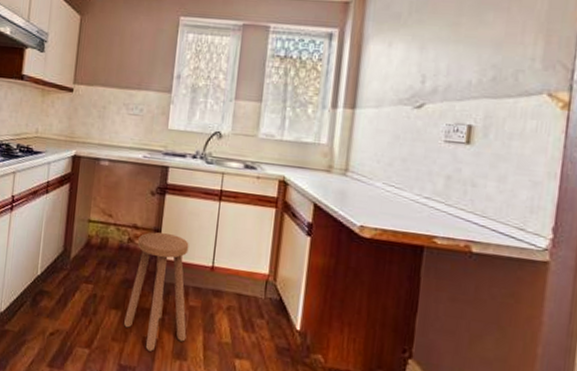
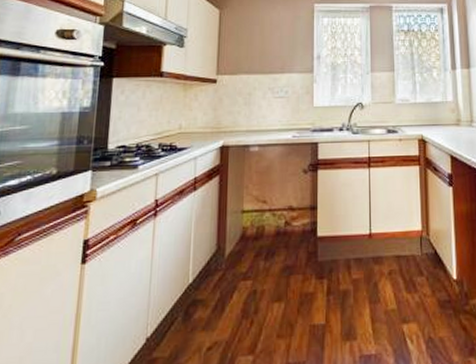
stool: present [124,232,189,352] -> none [289,209,353,339]

